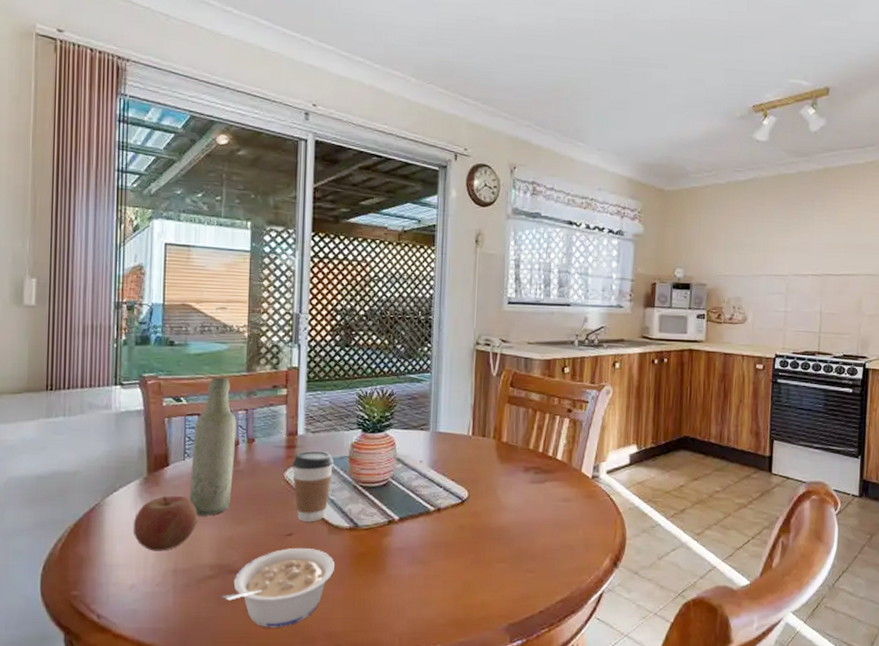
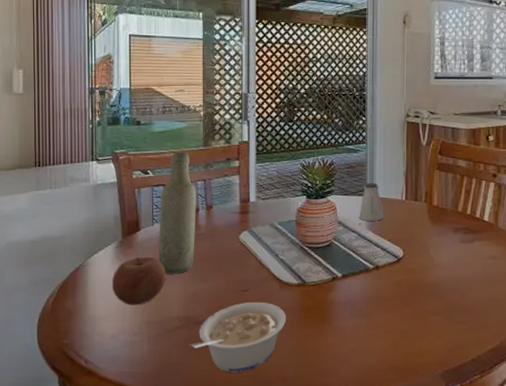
coffee cup: present [292,451,335,522] -> none [246,216,283,279]
saltshaker: none [420,415,448,458] -> present [358,182,384,221]

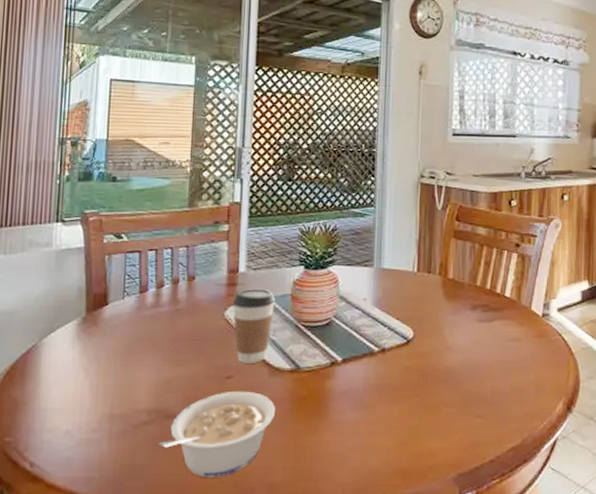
apple: present [111,256,166,305] -> none [69,336,135,395]
bottle: present [159,152,196,274] -> none [128,213,177,357]
coffee cup: none [246,216,283,279] -> present [233,289,276,363]
saltshaker: present [358,182,384,221] -> none [363,251,393,296]

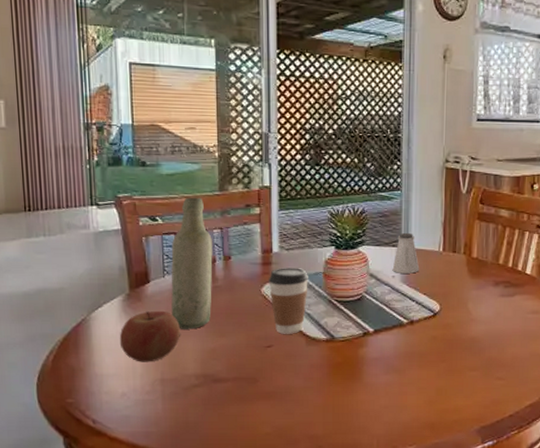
apple: none [69,336,135,395] -> present [119,310,180,362]
bottle: none [128,213,177,357] -> present [171,197,213,329]
legume: present [158,391,275,478] -> none [208,358,313,431]
saltshaker: none [363,251,393,296] -> present [392,232,420,274]

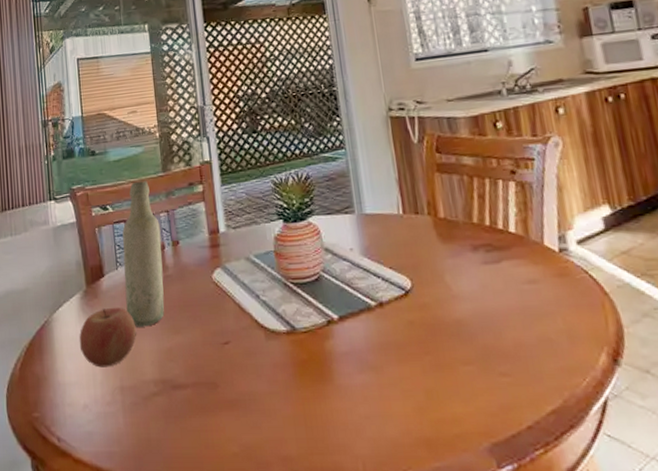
coffee cup: present [269,268,309,334] -> none [219,248,261,327]
saltshaker: present [392,232,420,274] -> none [348,195,380,245]

